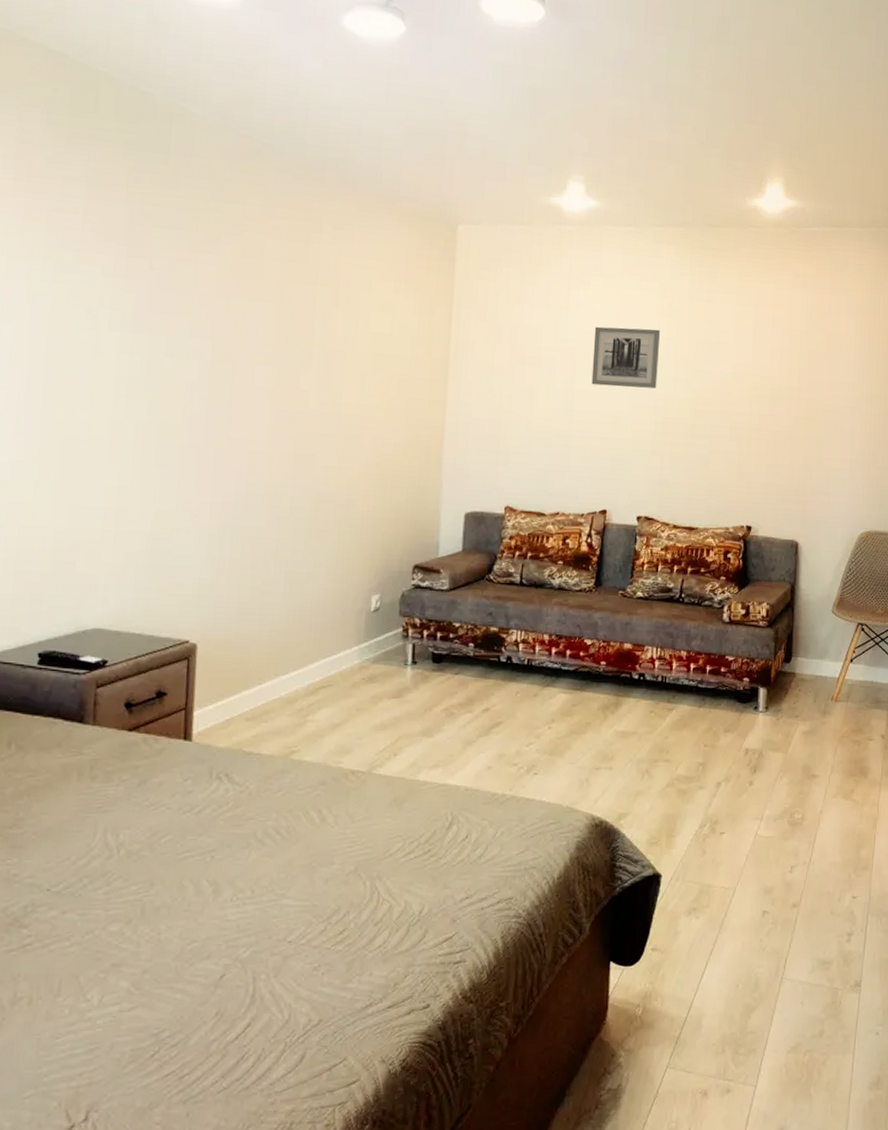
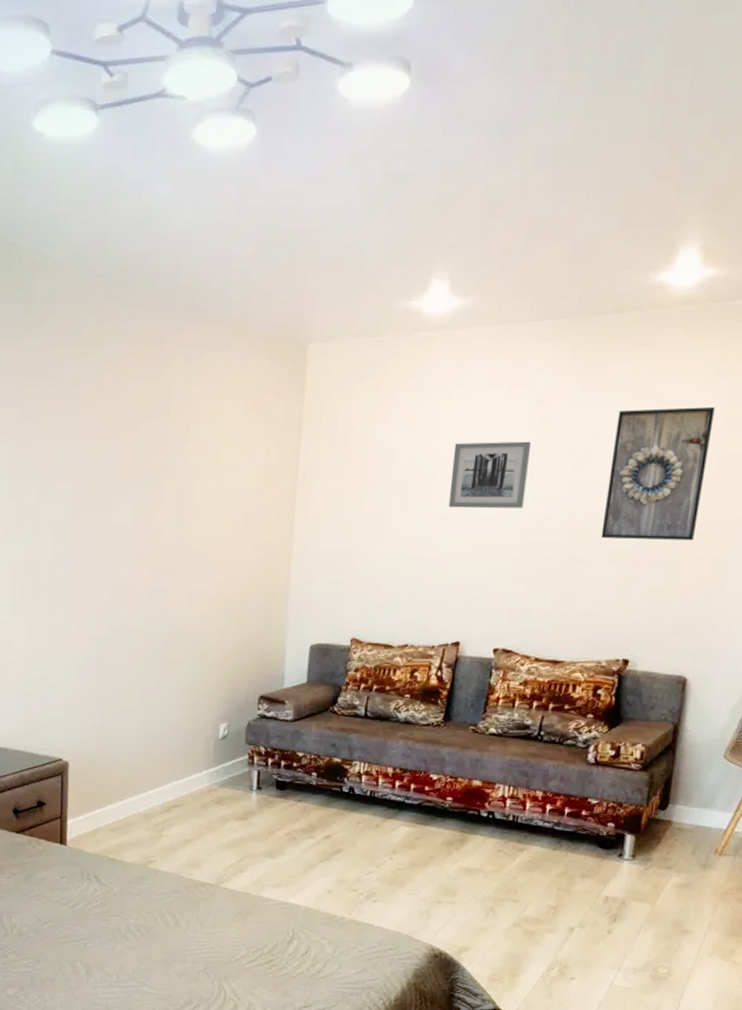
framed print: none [722,308,803,423] -> present [601,406,715,541]

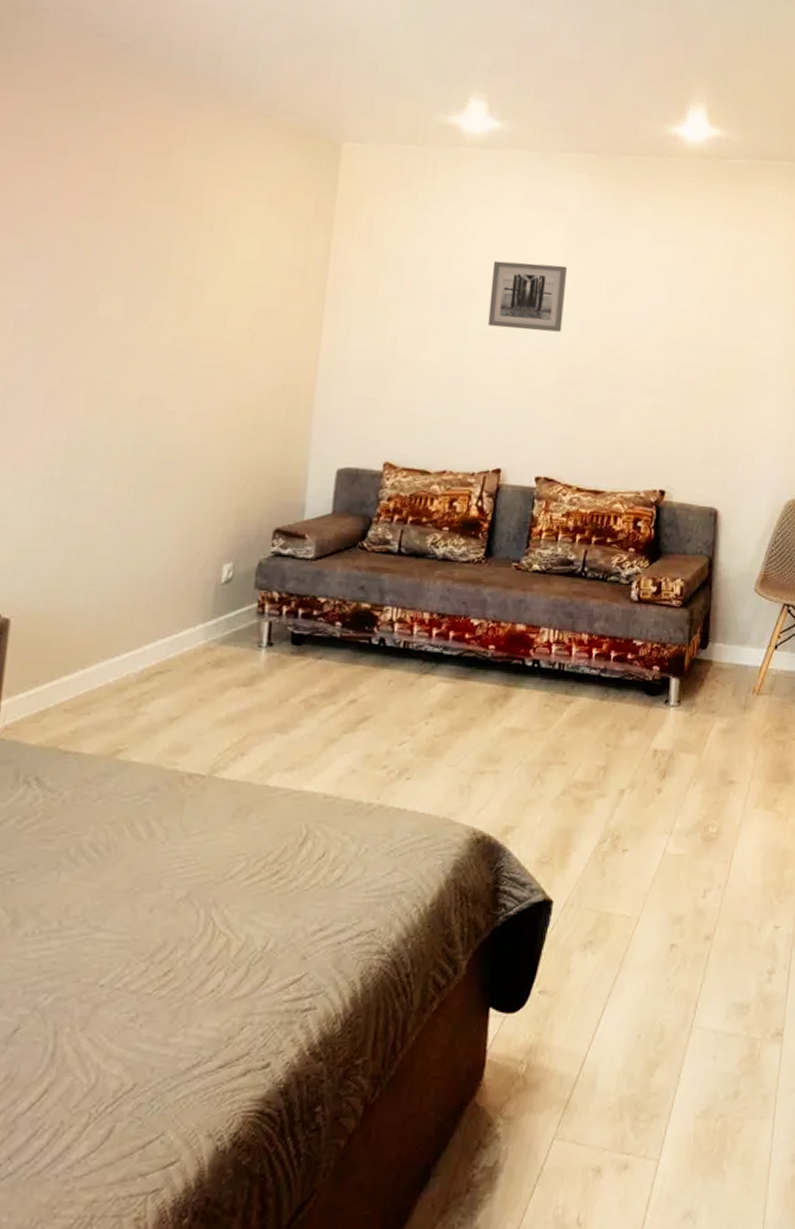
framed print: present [601,406,715,541] -> none [634,245,727,374]

